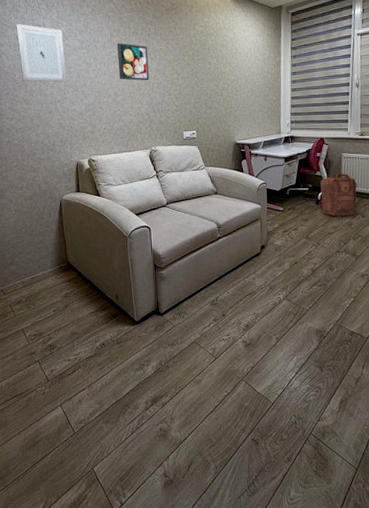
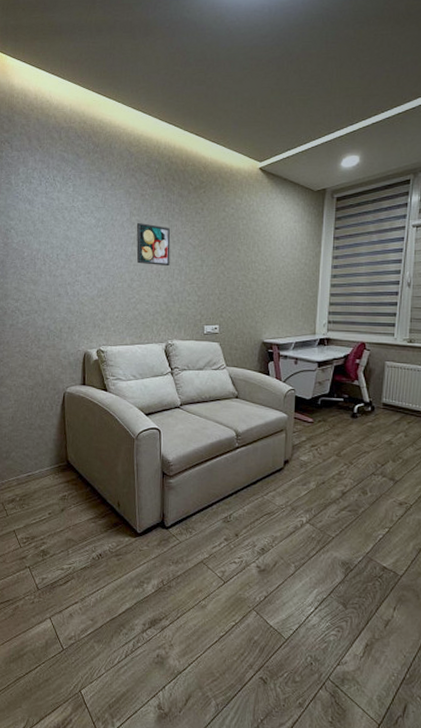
wall art: present [16,24,67,82] -> none [28,197,79,263]
backpack: present [318,173,357,217] -> none [353,384,401,434]

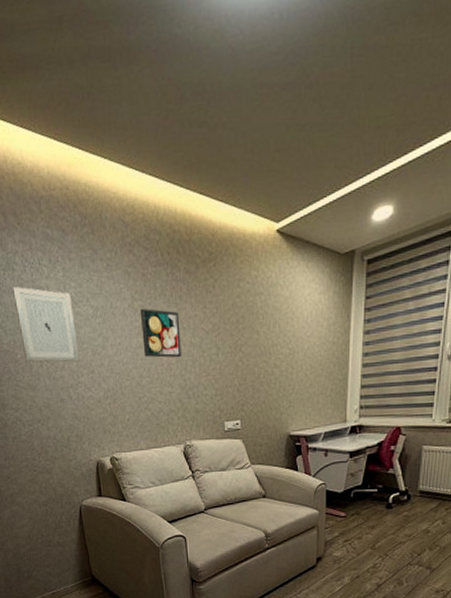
wall art: none [28,197,79,263] -> present [13,287,80,363]

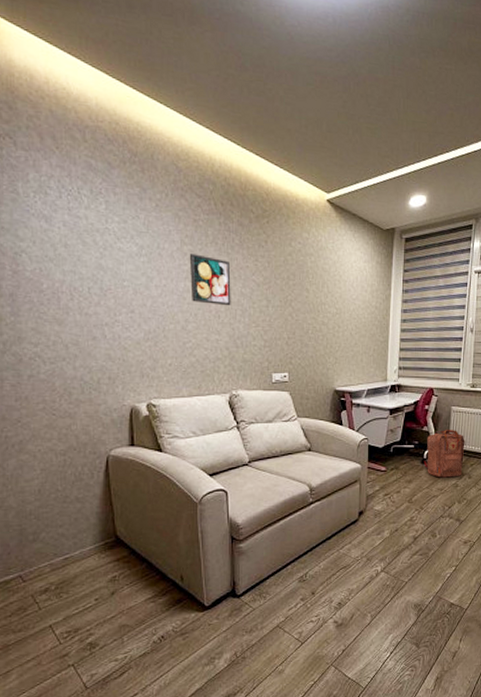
wall art: present [13,287,80,363] -> none [44,212,118,299]
backpack: none [388,470,439,523] -> present [423,429,465,478]

